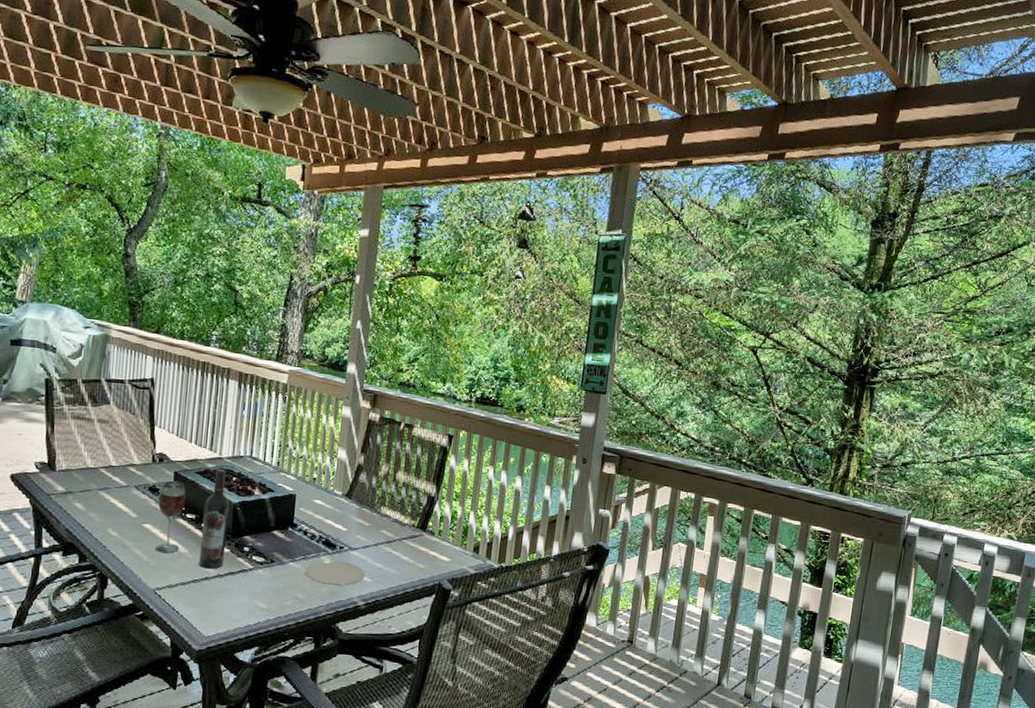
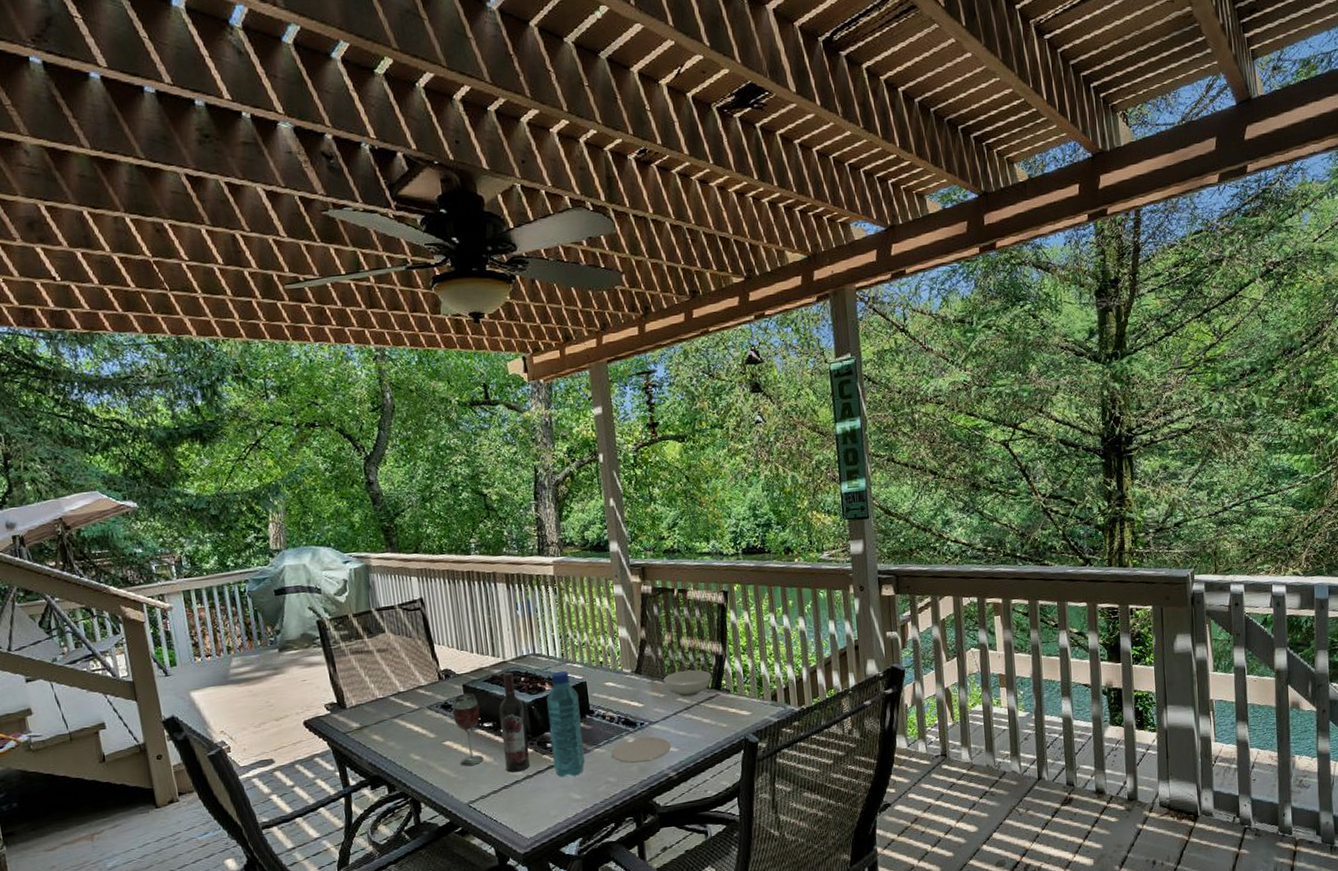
water bottle: none [246,478,285,585] -> present [547,670,586,778]
bowl: none [371,503,420,531] -> present [663,669,712,697]

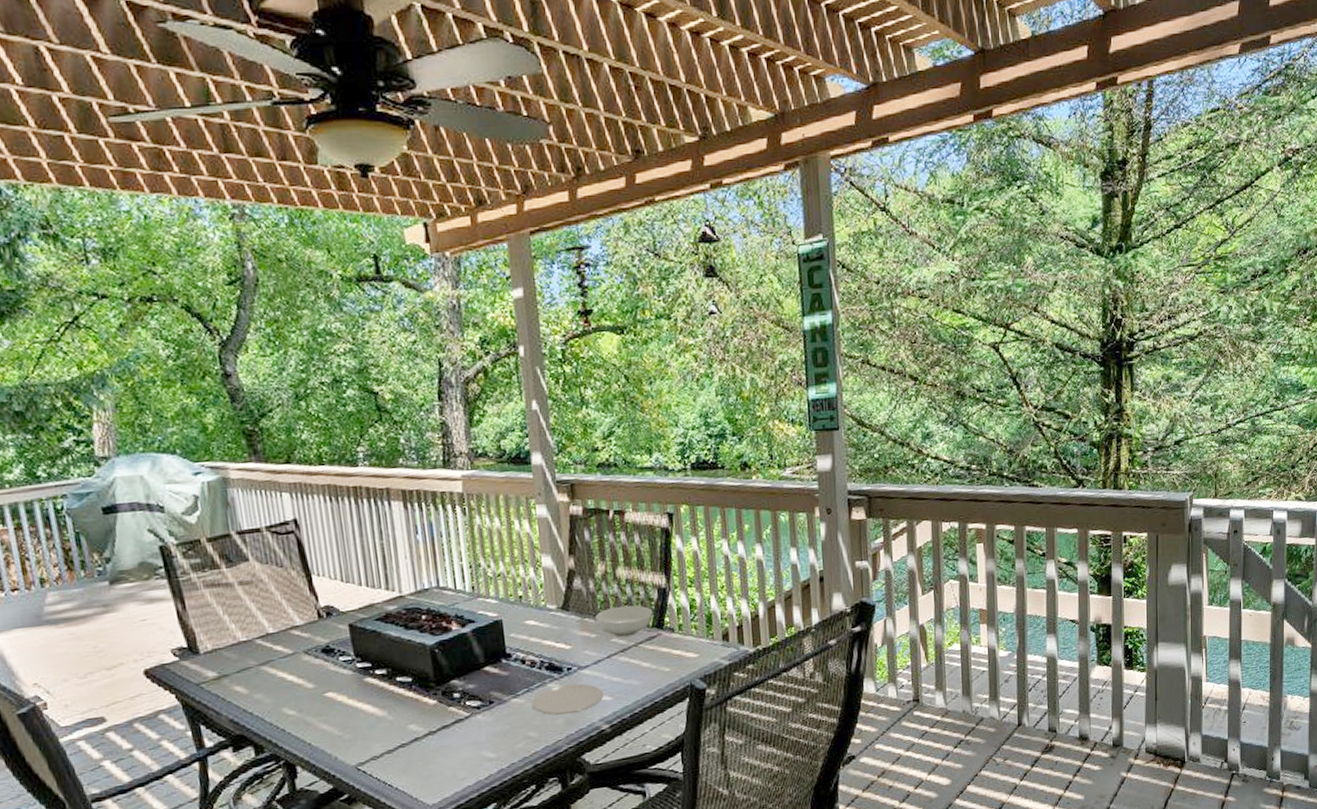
wineglass: present [452,692,483,767] -> none [336,633,375,722]
wine bottle: present [499,672,531,773] -> none [394,608,434,729]
water bottle: present [547,670,586,778] -> none [453,607,501,733]

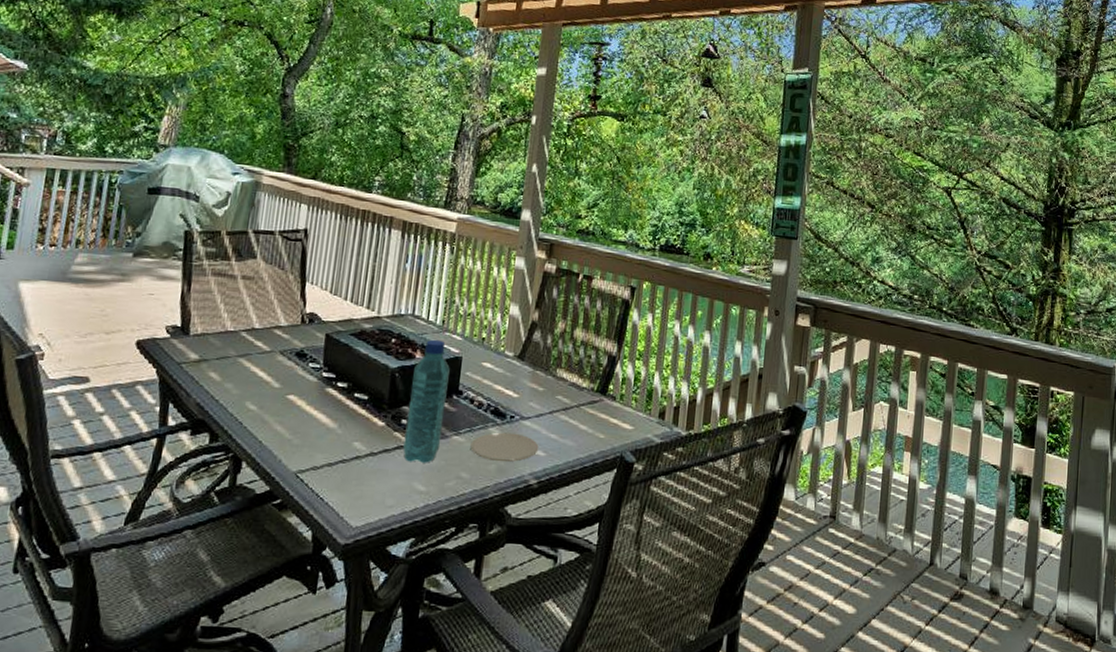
water bottle: none [453,607,501,733] -> present [403,339,450,463]
bowl: present [595,605,654,637] -> none [546,365,600,396]

